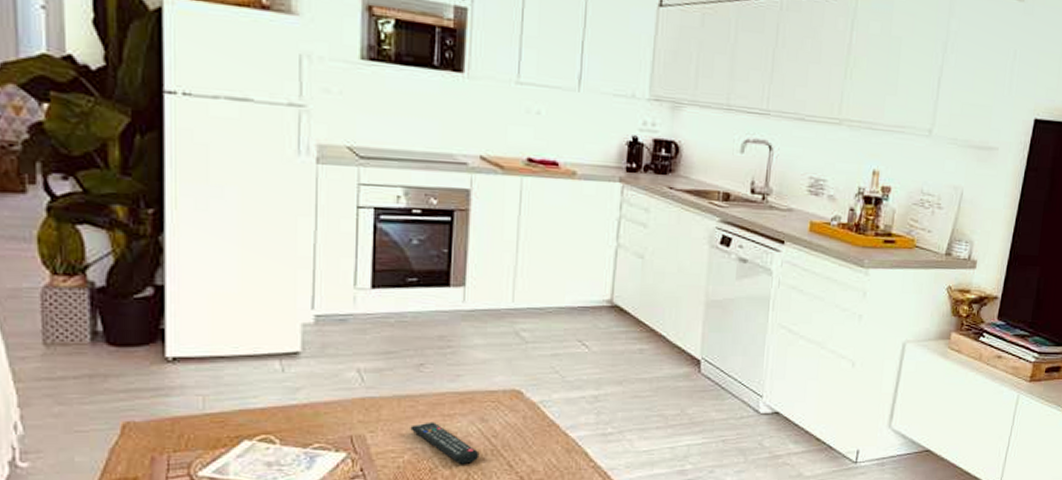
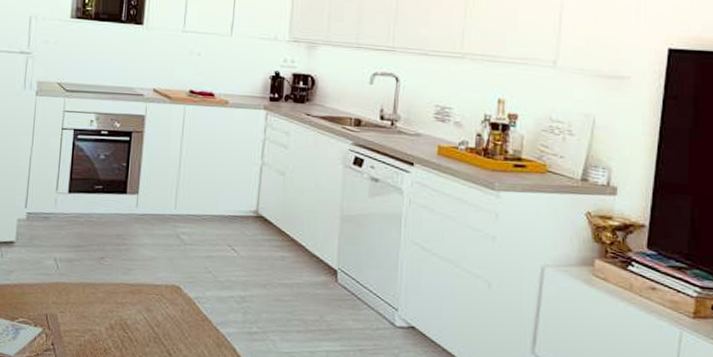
remote control: present [410,422,480,465] -> none [91,307,145,349]

